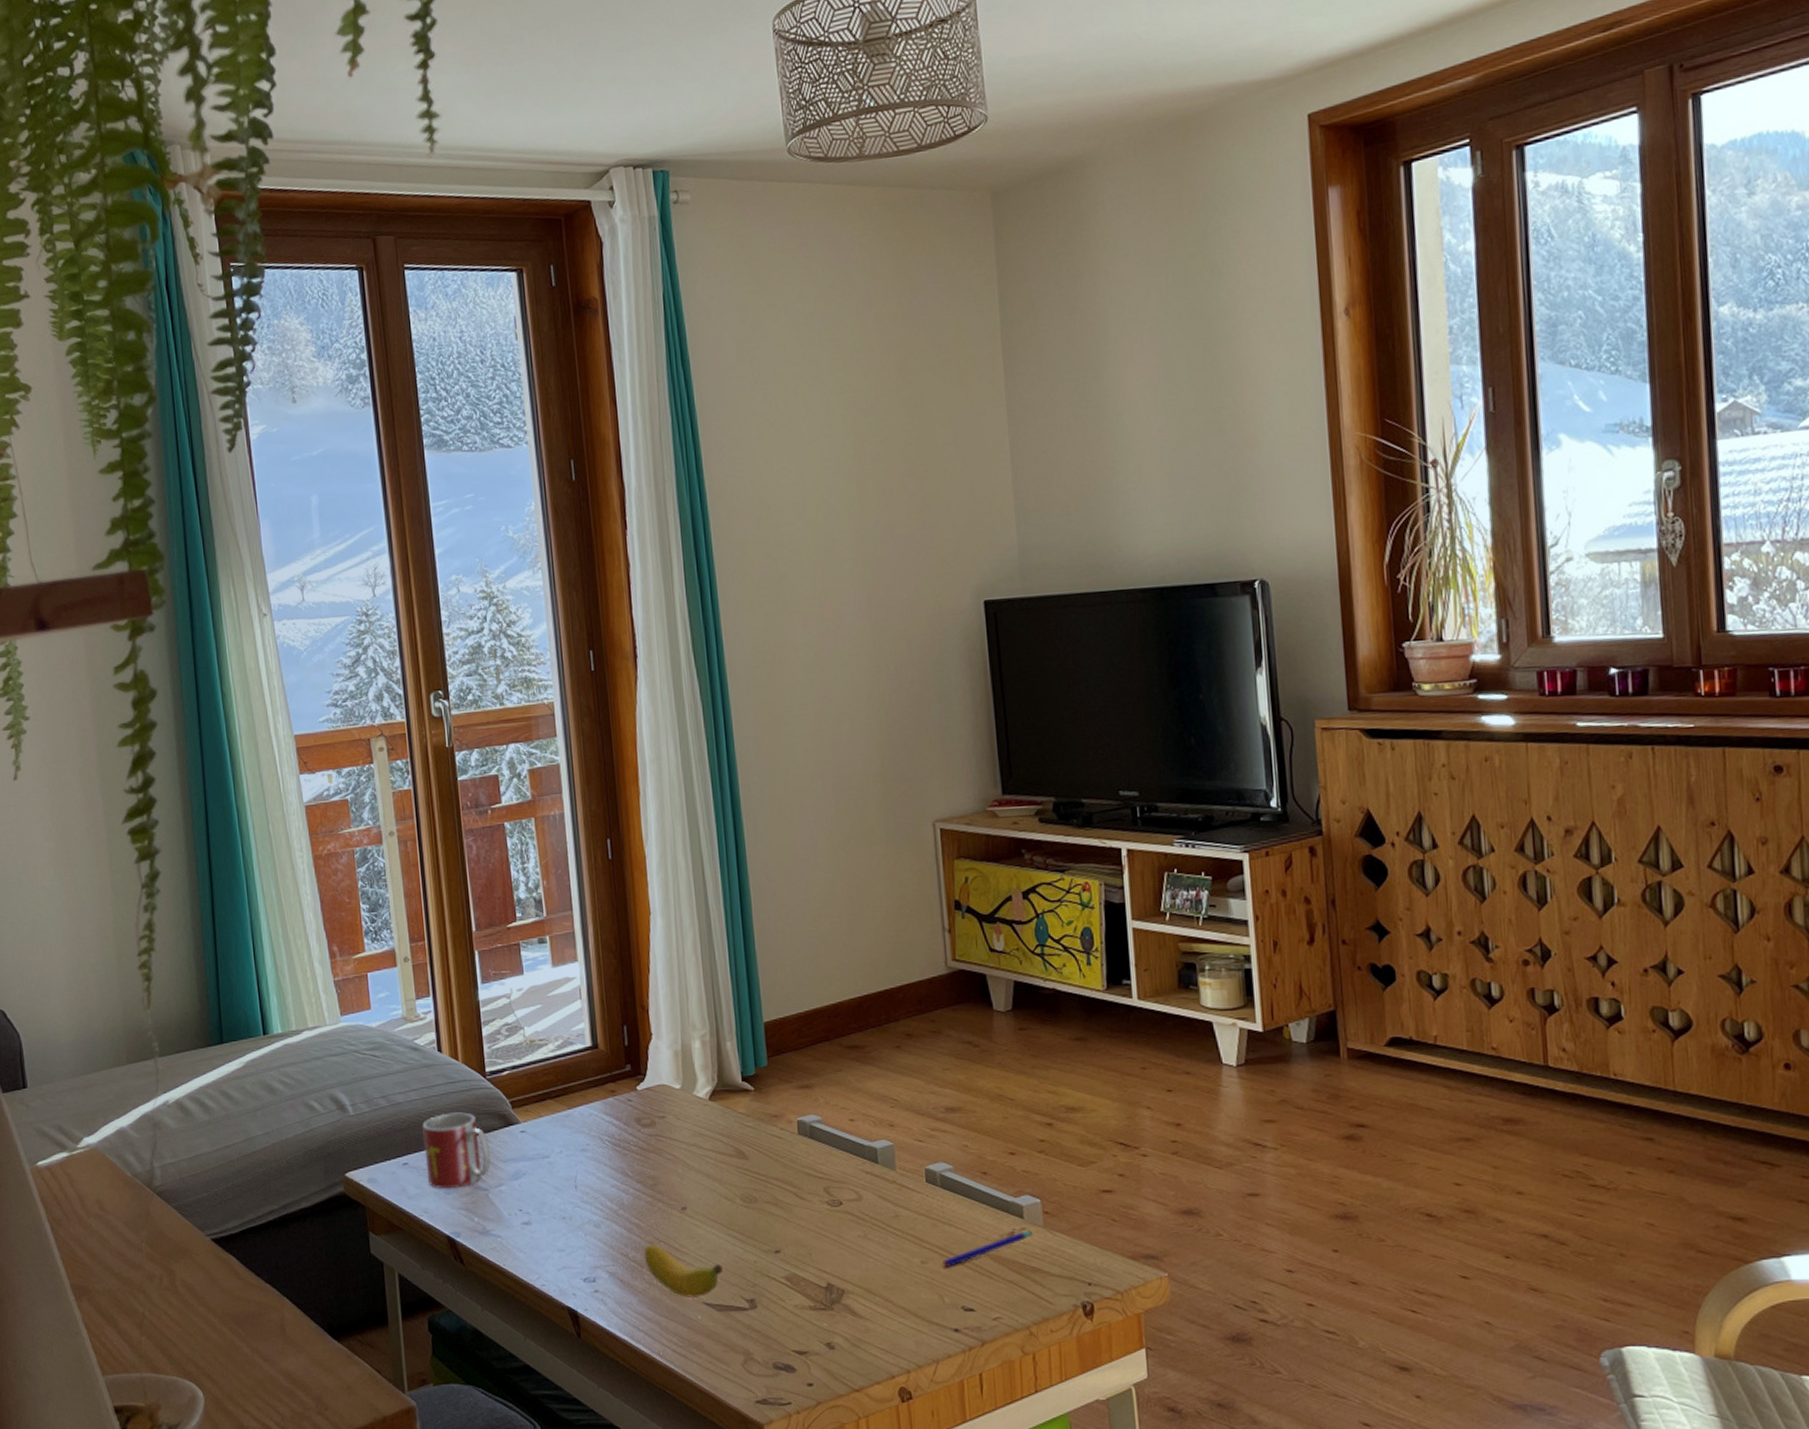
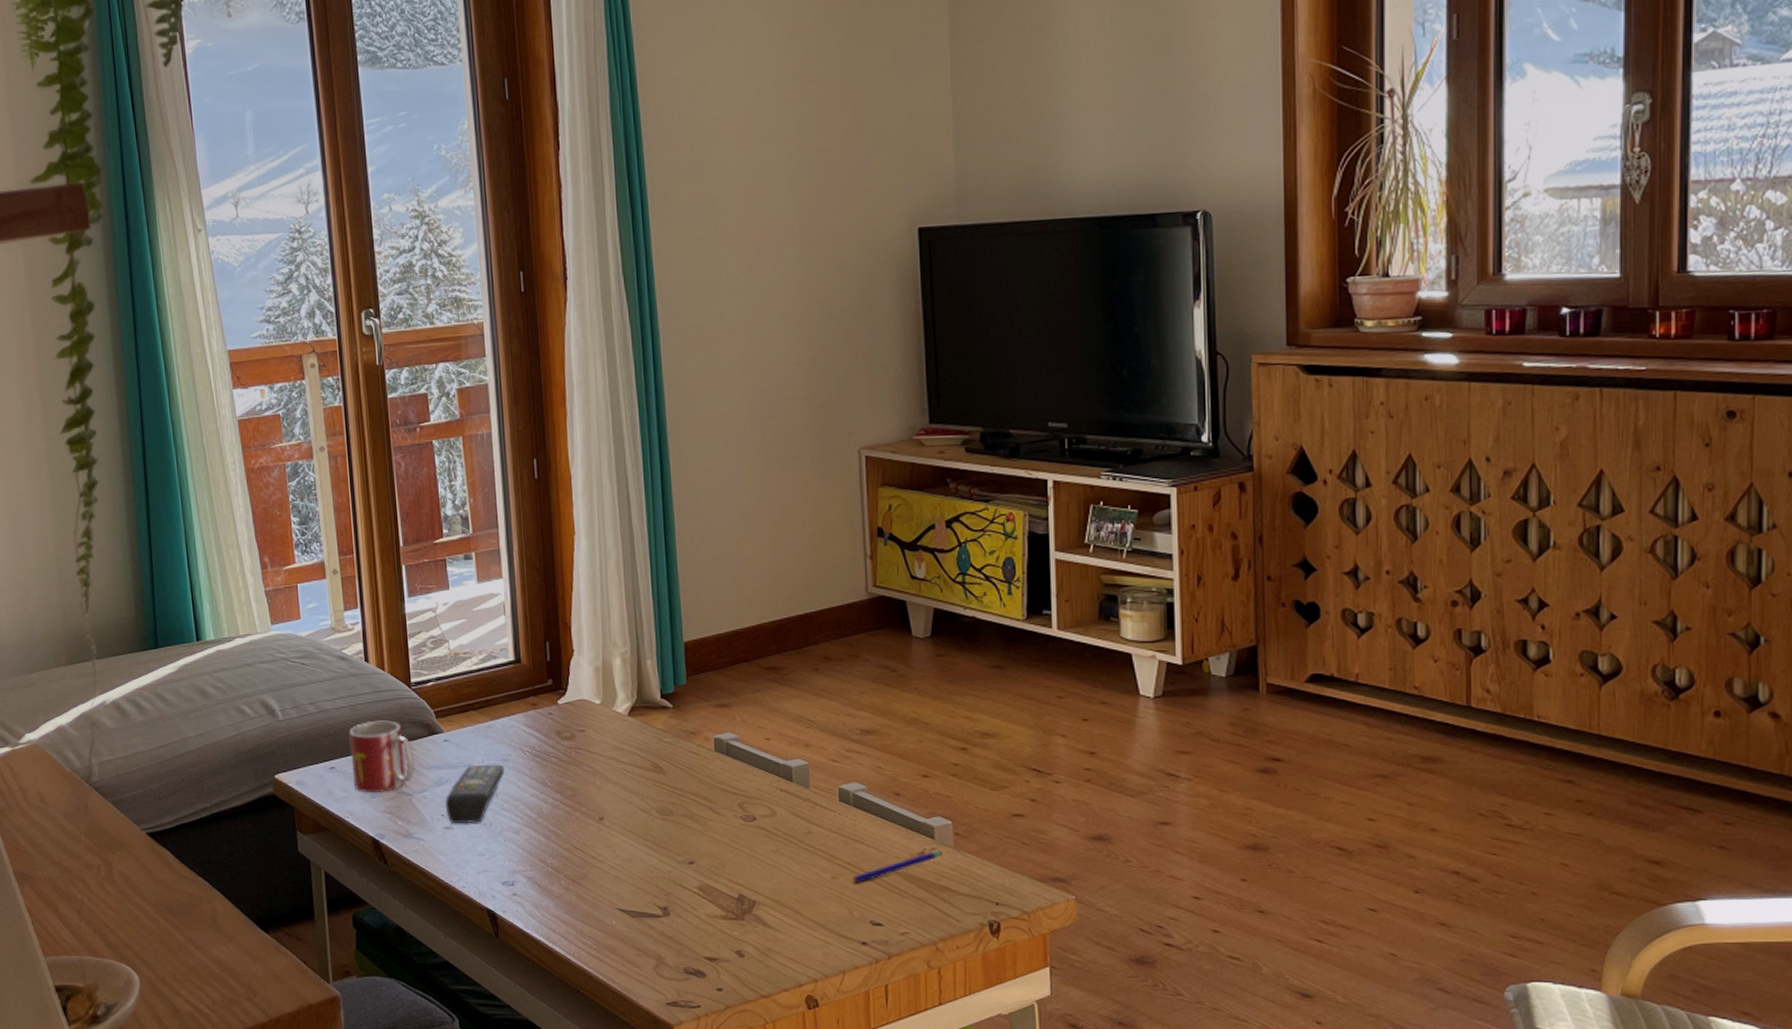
remote control: none [523,1154,584,1219] -> present [445,764,505,824]
banana: present [643,1244,723,1299] -> none [561,852,638,905]

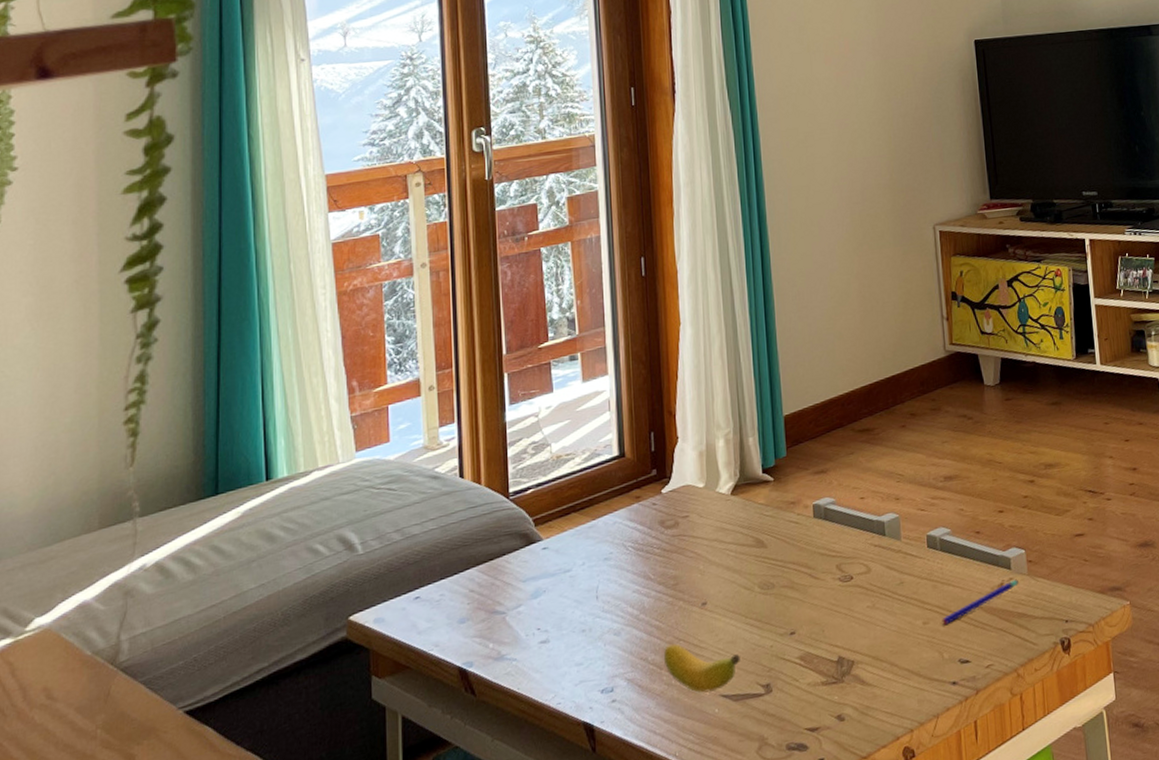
mug: present [349,720,415,793] -> none [438,536,511,620]
remote control: present [445,764,505,824] -> none [542,564,606,637]
banana: none [561,852,638,905] -> present [663,644,740,693]

